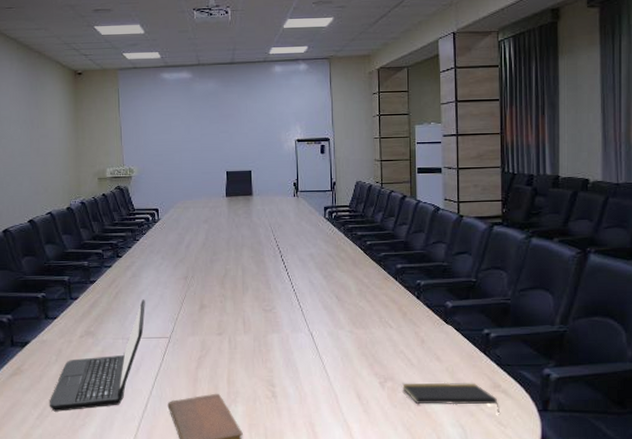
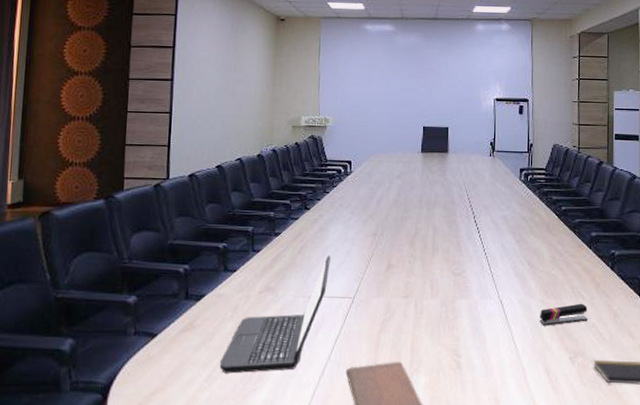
stapler: none [349,332,396,355] -> present [540,303,588,326]

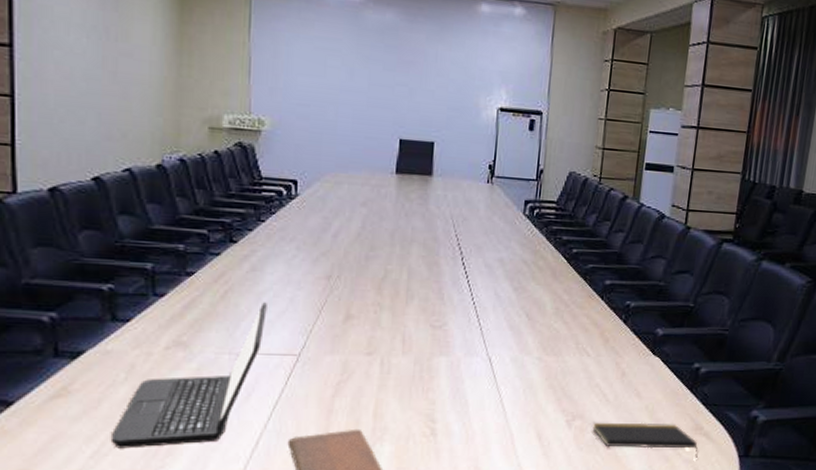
stapler: present [540,303,588,326] -> none [535,361,593,387]

